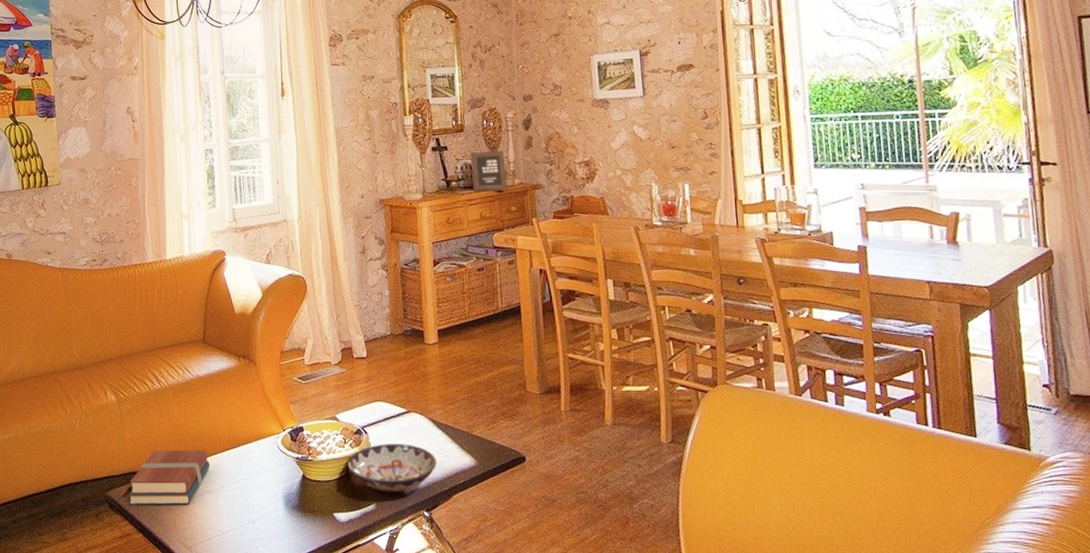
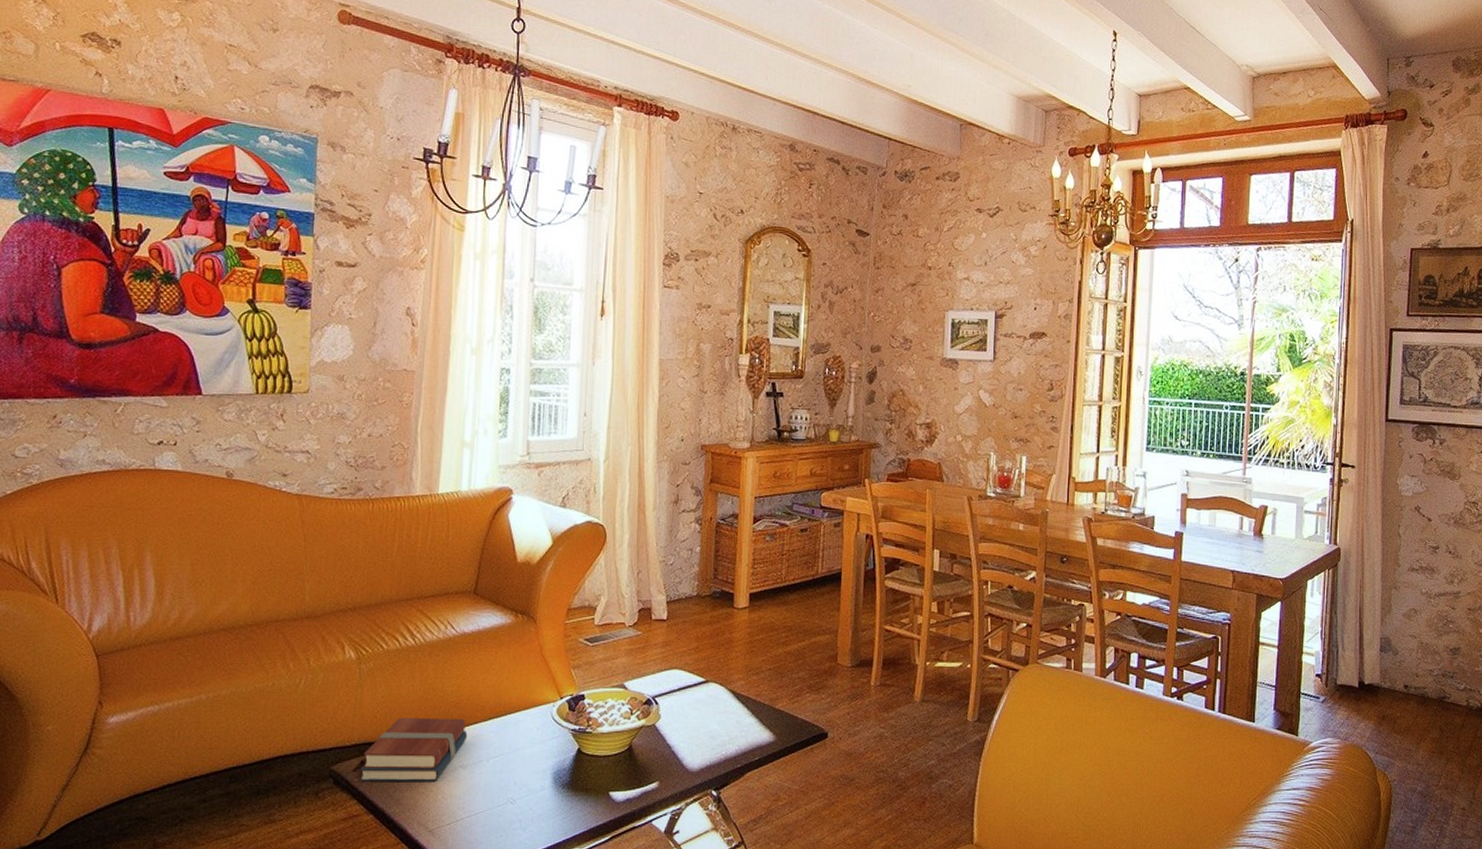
bowl: present [348,444,437,494] -> none [632,716,733,771]
picture frame: present [470,151,507,192] -> none [805,402,844,447]

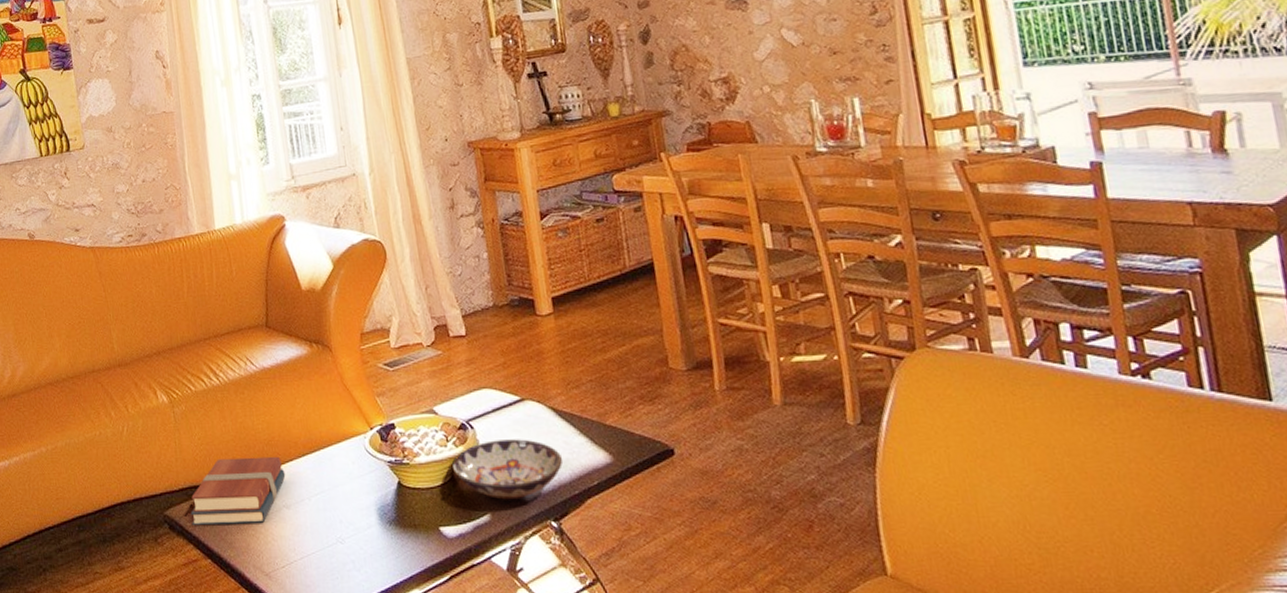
bowl: none [632,716,733,771] -> present [452,439,564,501]

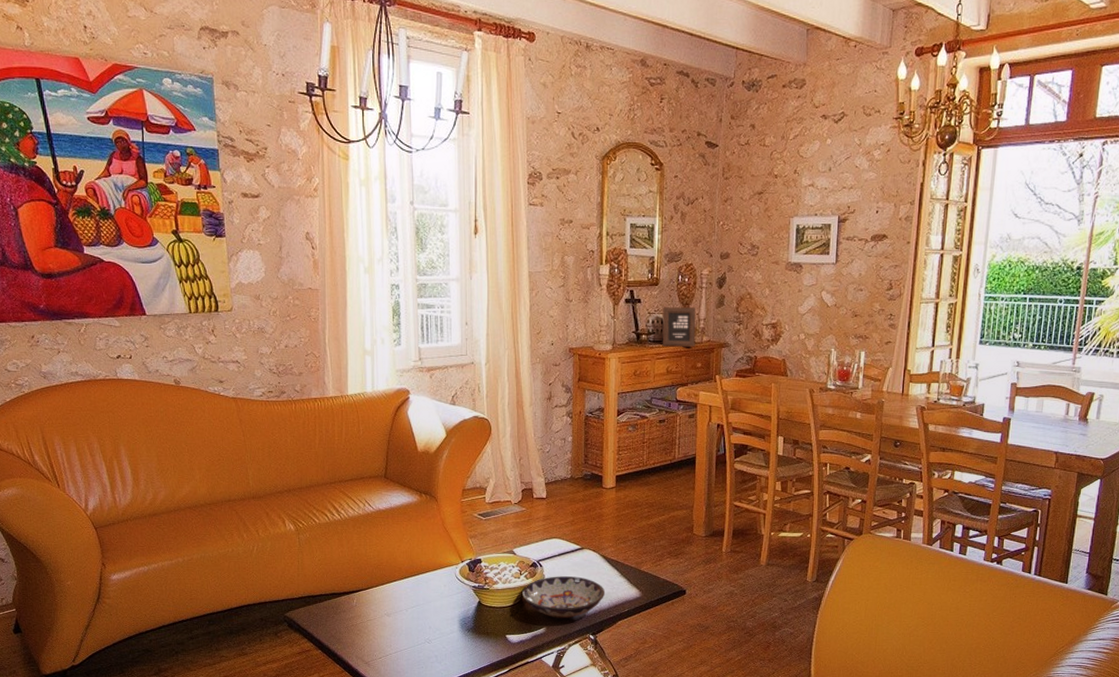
books: present [190,456,286,525] -> none [307,576,389,625]
picture frame: none [576,72,626,126] -> present [662,307,696,347]

